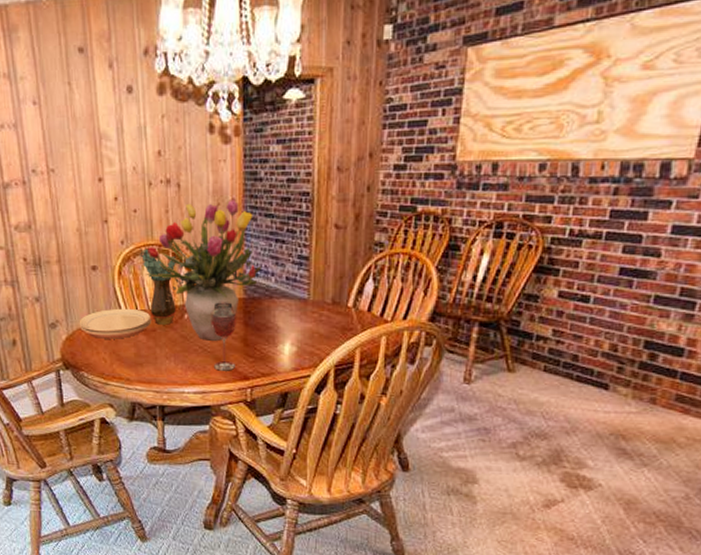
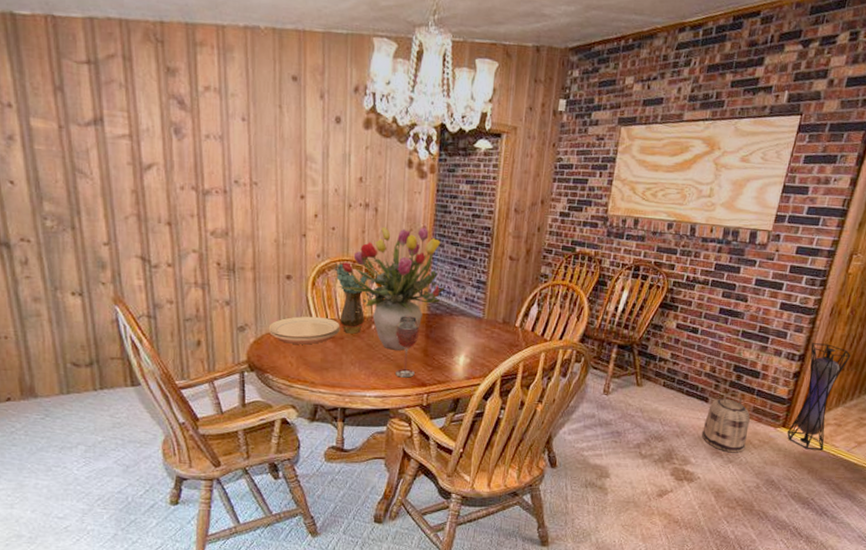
basket: none [602,375,672,454] -> present [702,392,750,453]

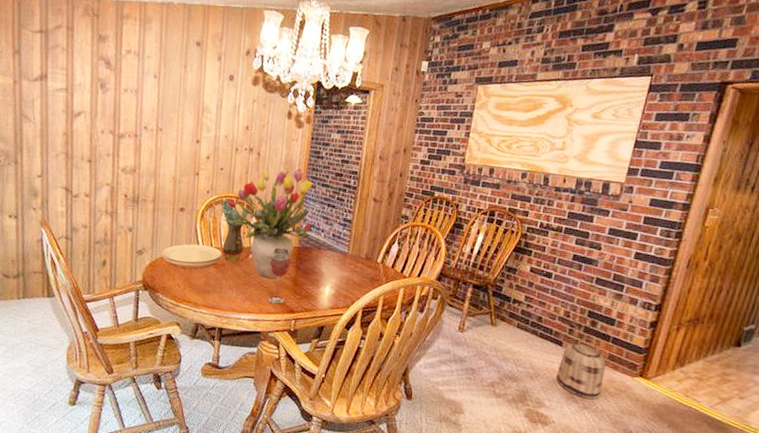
lantern: present [787,343,850,451] -> none [645,293,710,404]

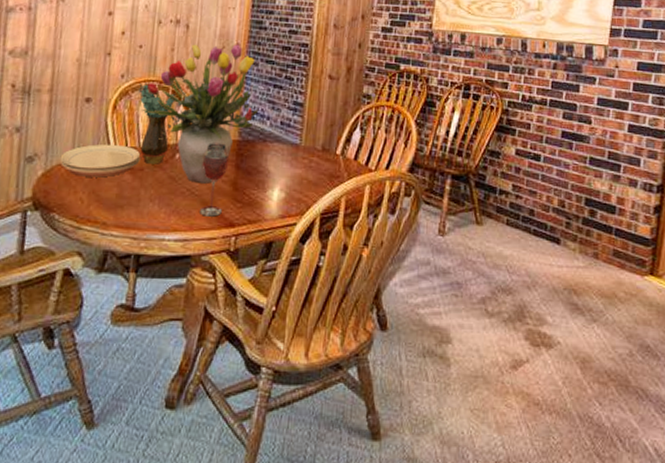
basket: present [556,337,606,400] -> none [557,231,611,310]

